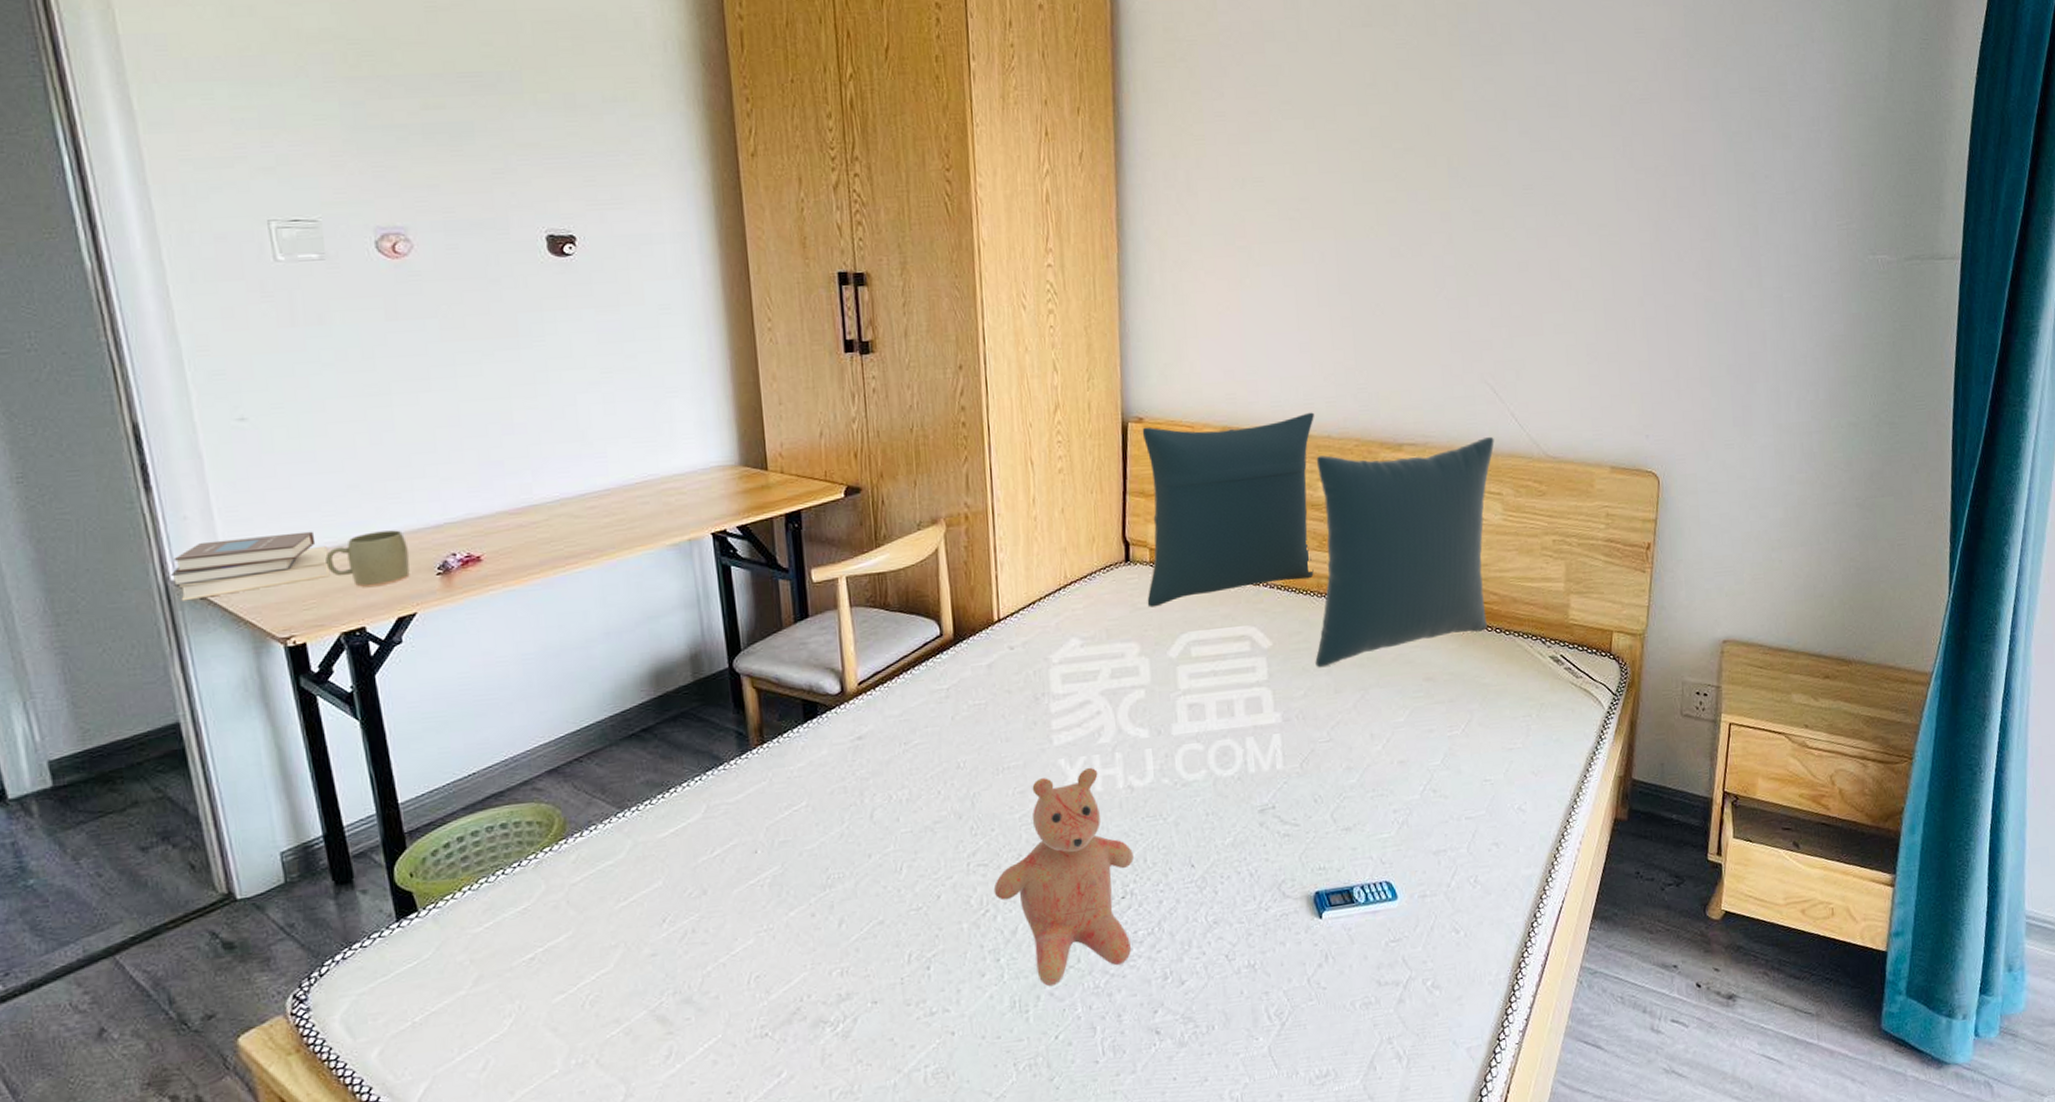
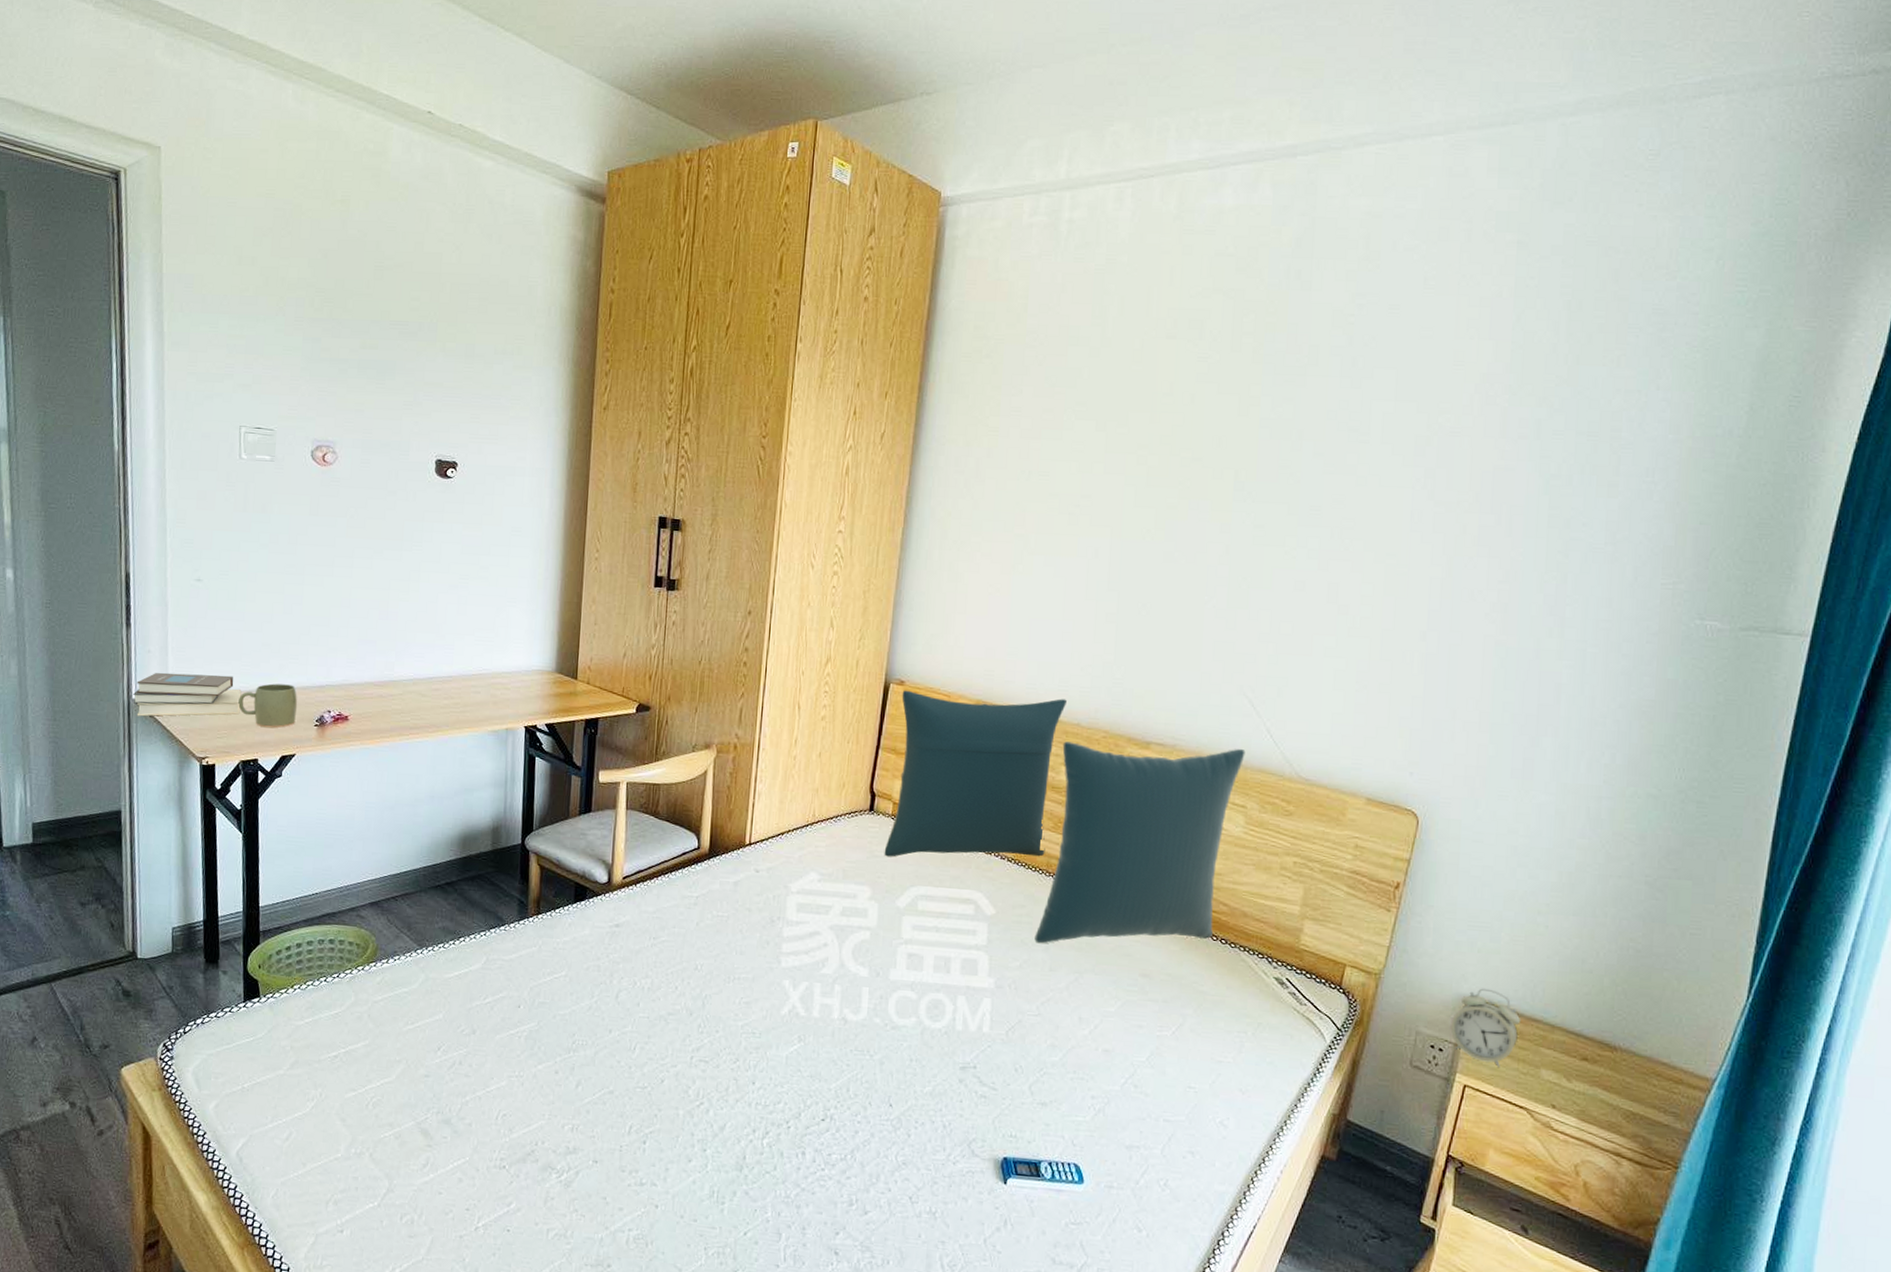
stuffed animal: present [993,767,1135,987] -> none [710,993,839,1186]
alarm clock: none [1710,628,1769,700] -> present [1450,988,1520,1067]

